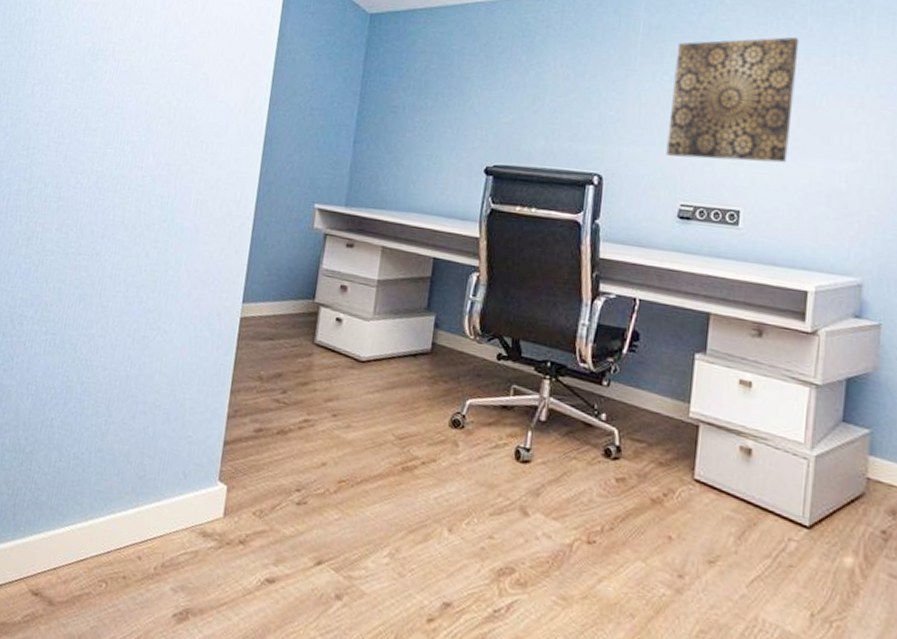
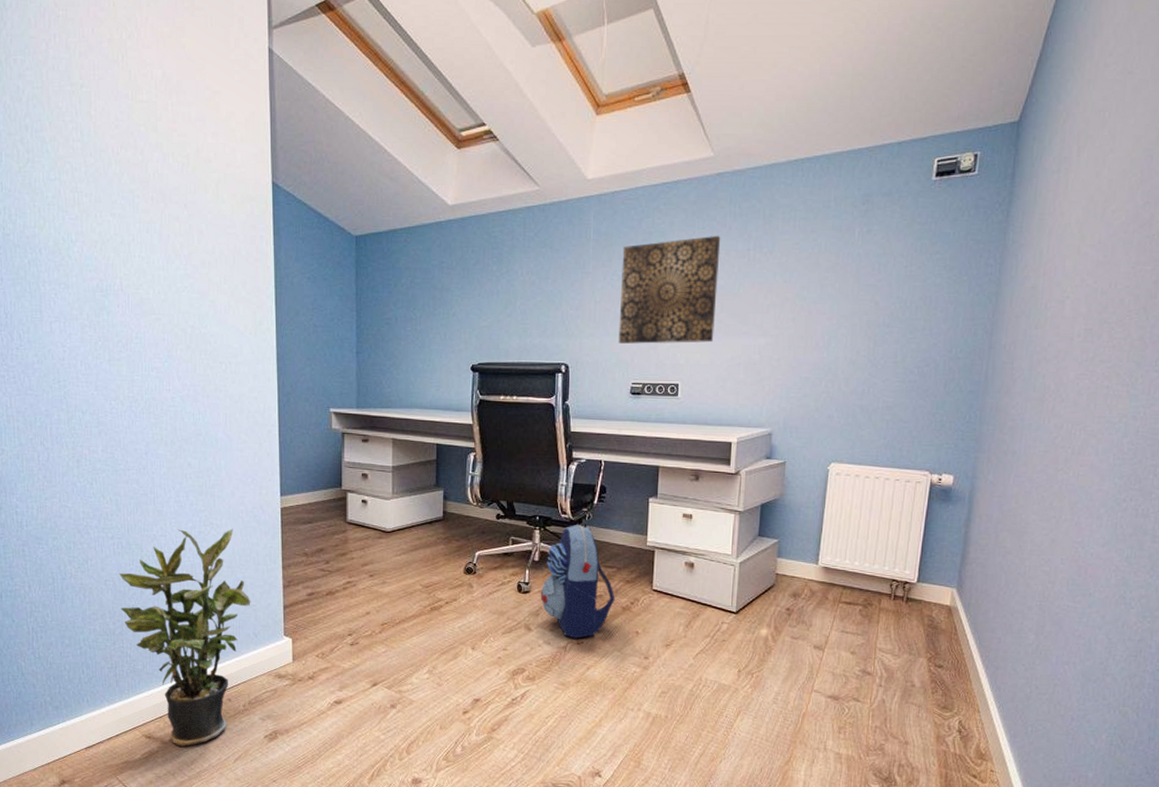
potted plant: none [37,330,187,615] -> present [118,529,251,748]
backpack: none [543,377,643,536] -> present [540,524,615,639]

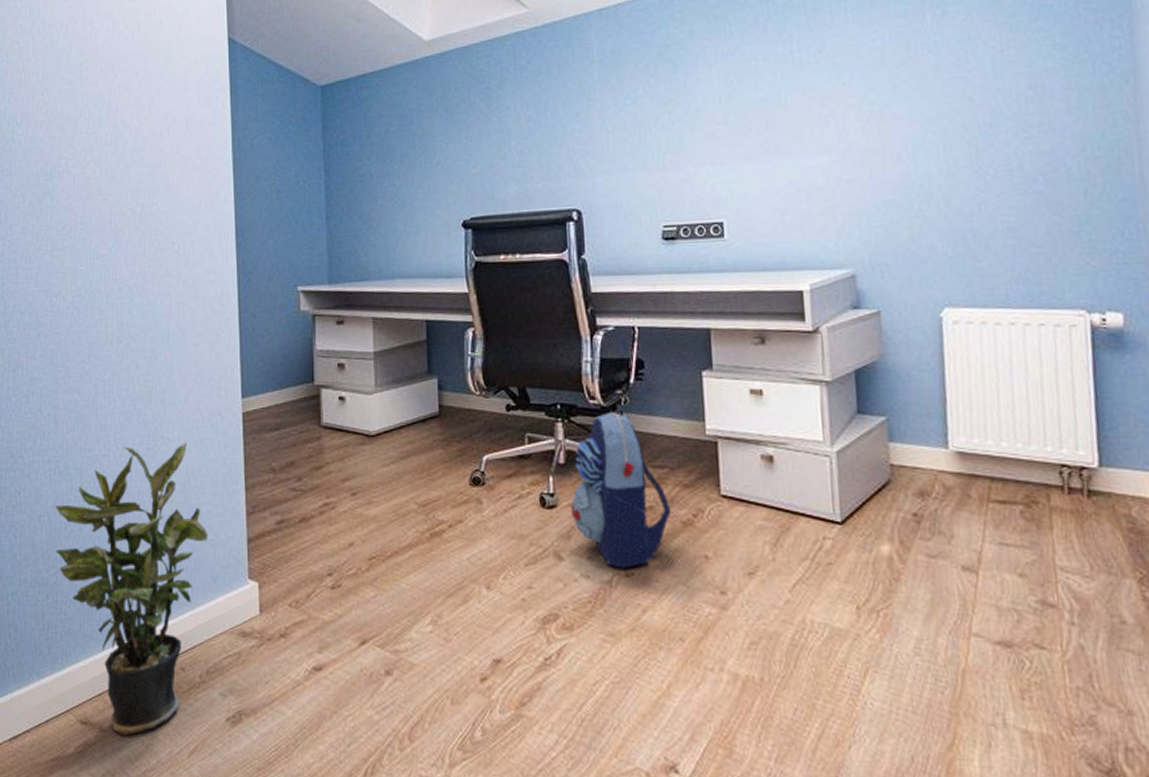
wall art: present [618,235,721,344] -> none [634,39,762,179]

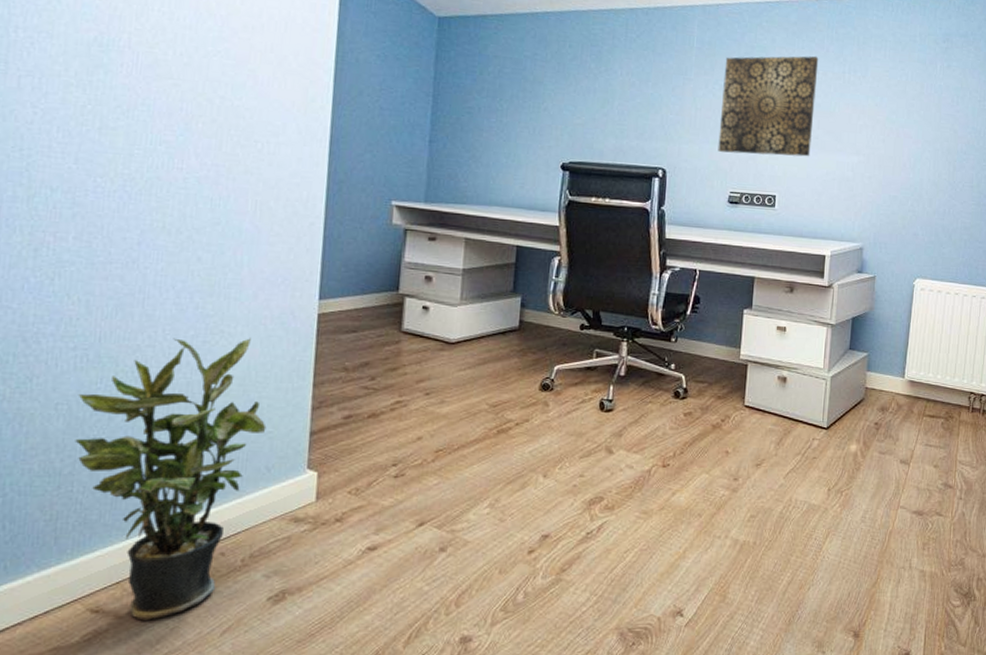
backpack: present [570,411,672,569] -> none [624,336,706,461]
wall art: none [634,39,762,179] -> present [718,56,819,157]

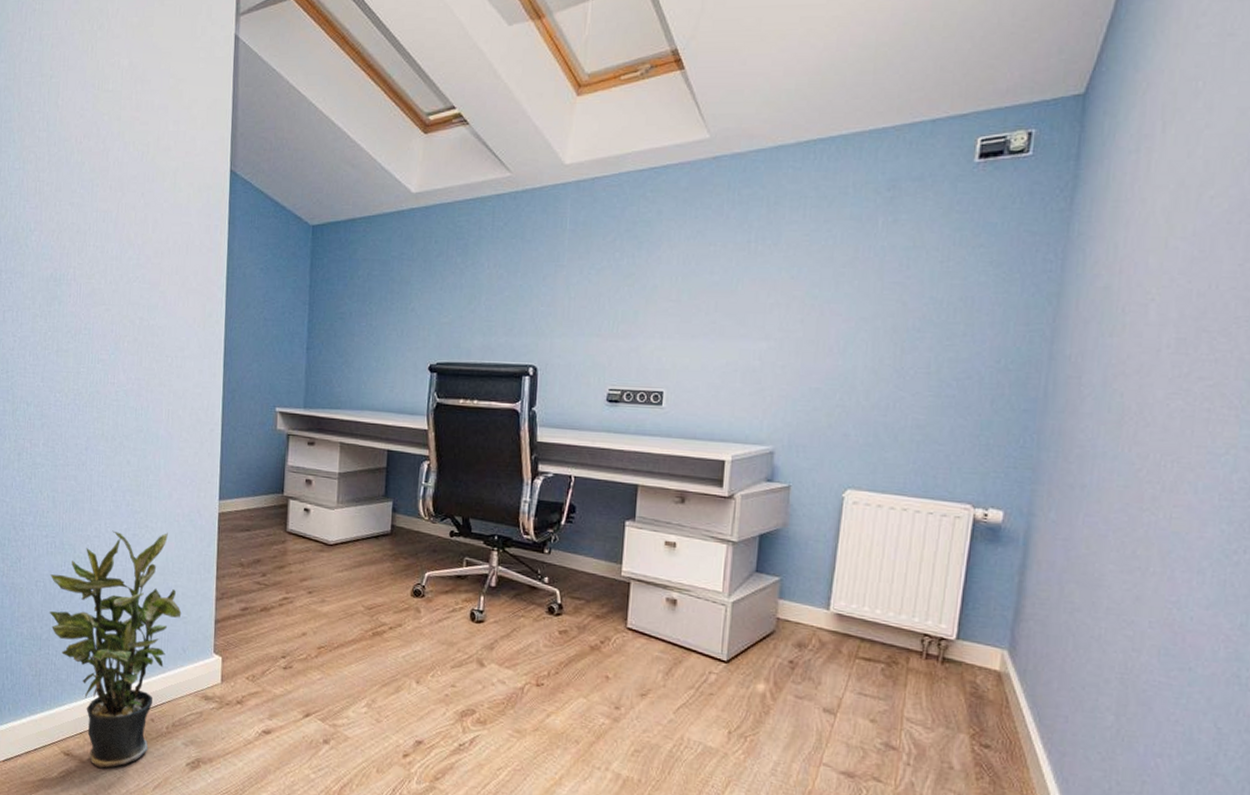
wall art: present [718,56,819,157] -> none [594,225,717,346]

